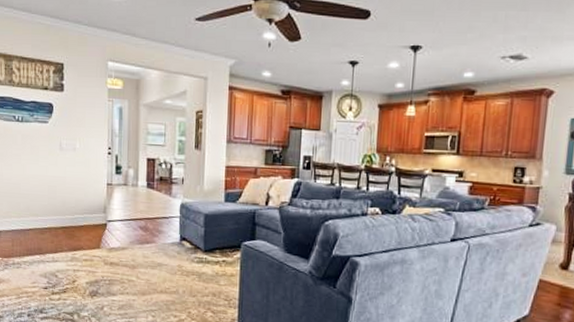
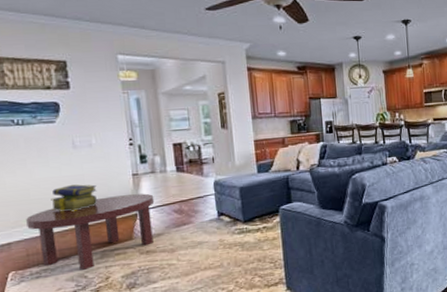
coffee table: none [15,202,124,269] -> present [26,193,155,270]
stack of books: none [36,185,75,211] -> present [51,184,97,212]

